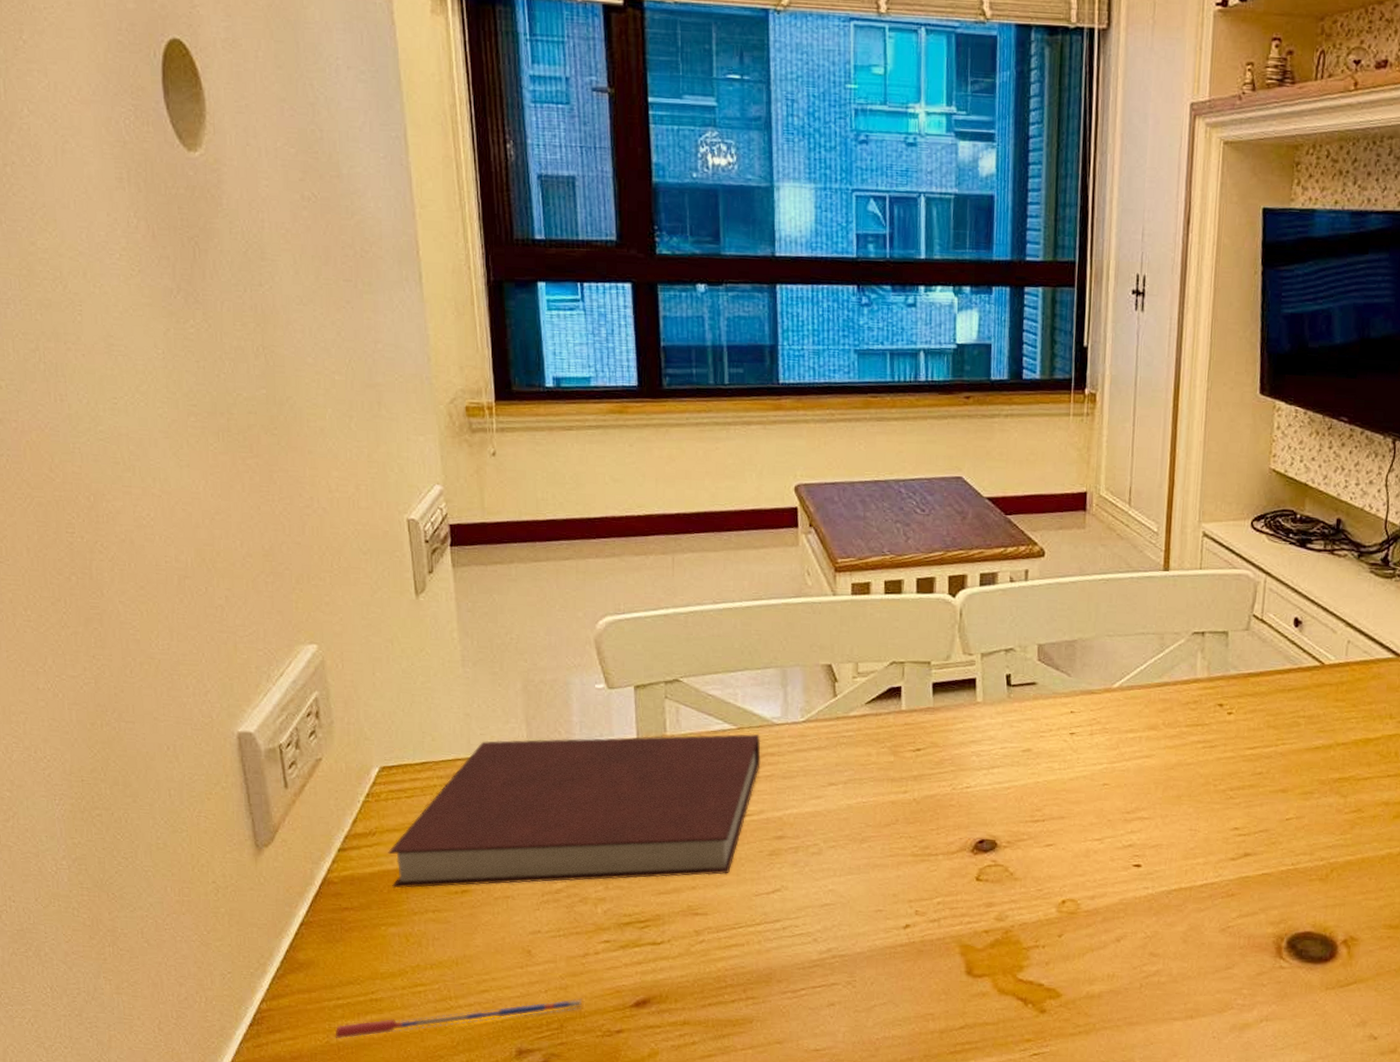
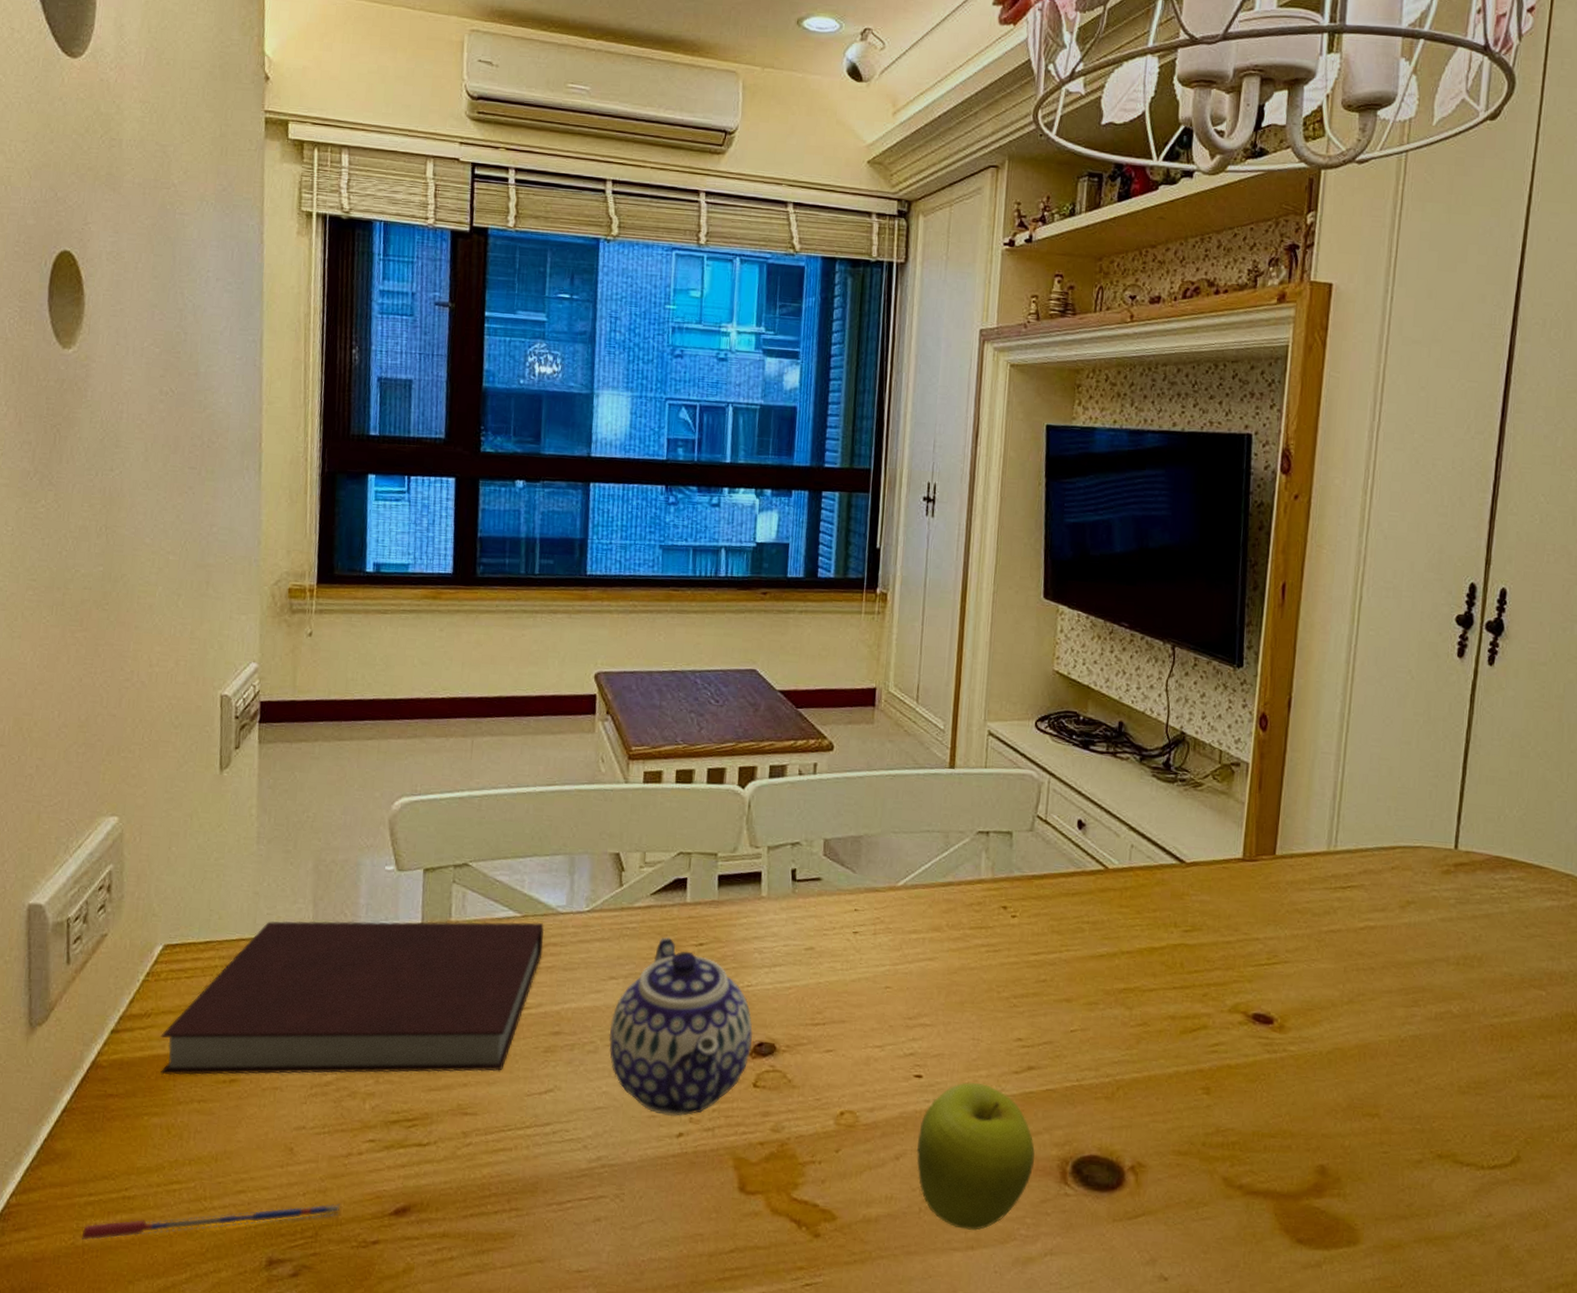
teapot: none [832,744,973,910] -> present [608,937,753,1117]
fruit: none [1136,870,1251,1002] -> present [916,1082,1035,1230]

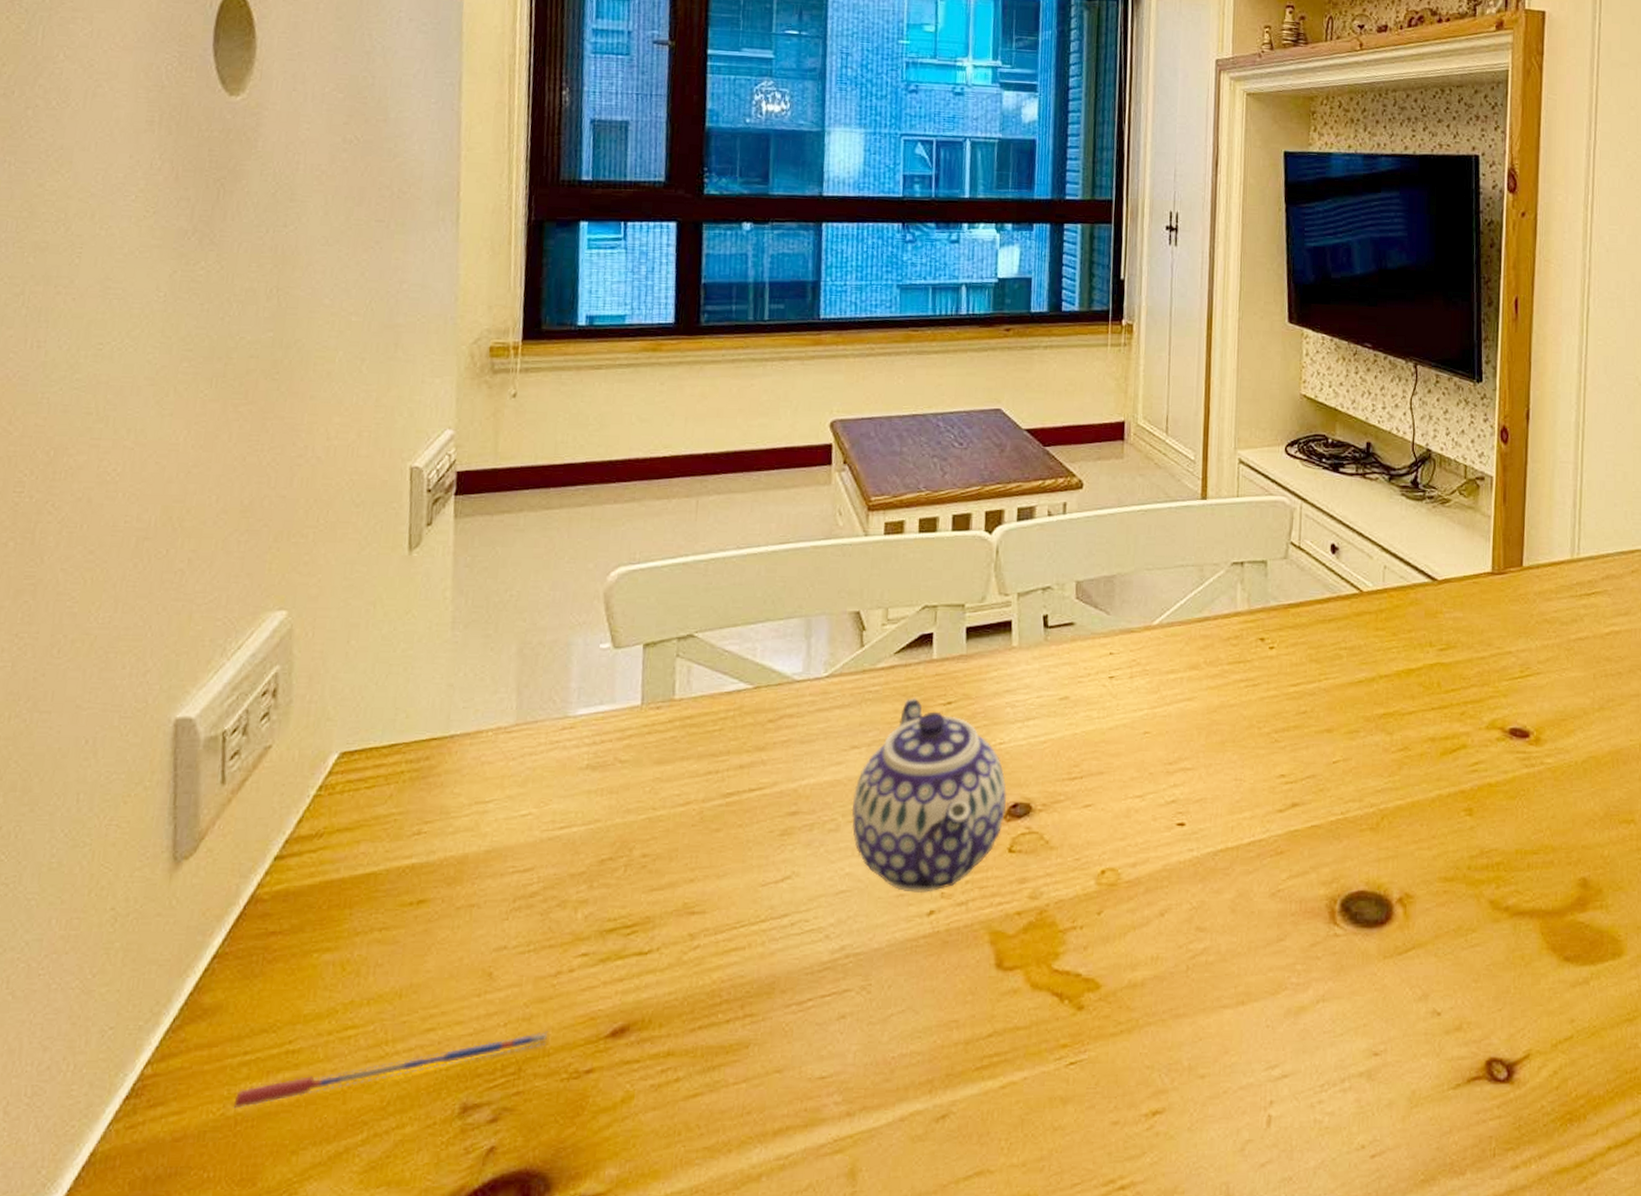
notebook: present [160,921,545,1076] -> none [334,692,779,903]
fruit: present [916,1082,1035,1230] -> none [1181,826,1303,984]

